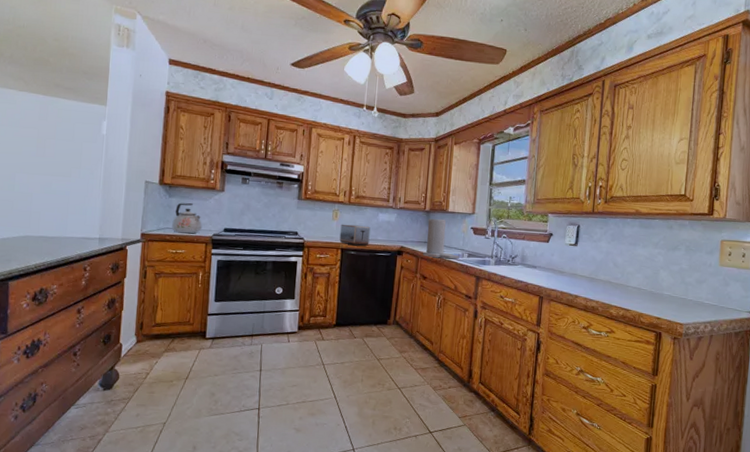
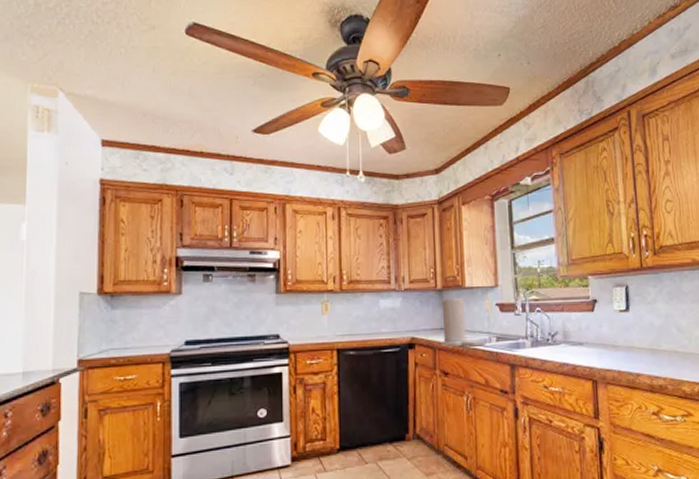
kettle: present [172,203,203,234] -> none [117,314,157,354]
toaster: present [339,224,371,246] -> none [333,317,371,344]

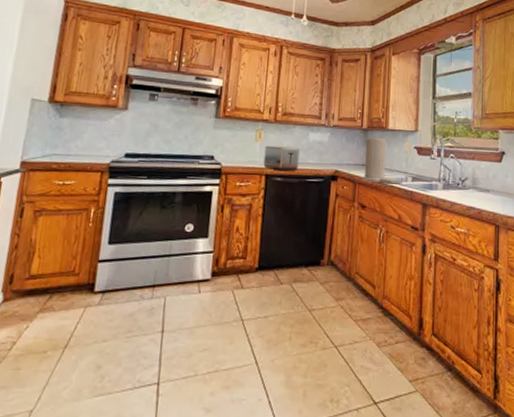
toaster: none [333,317,371,344] -> present [263,145,300,171]

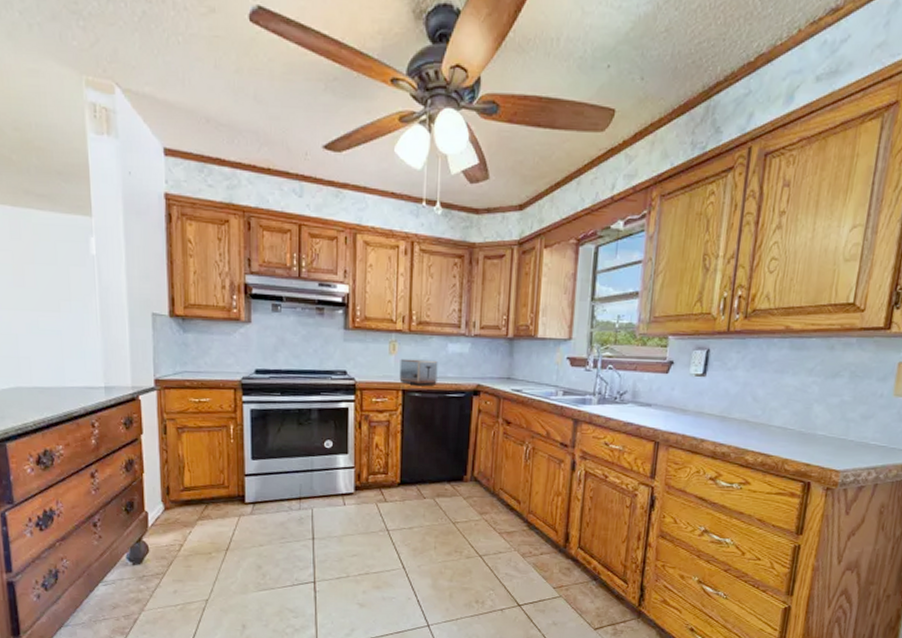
paper towel: present [361,137,402,185] -> none [505,348,552,399]

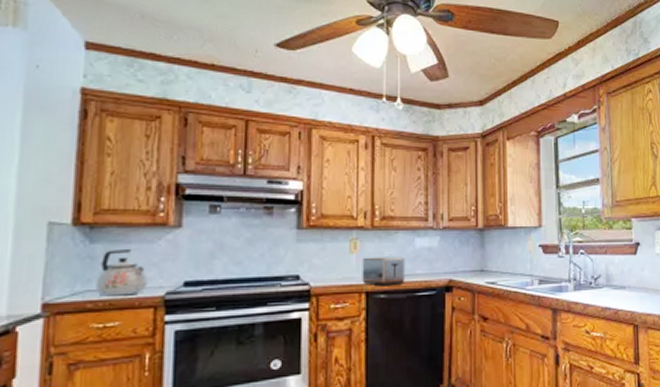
kettle: none [191,339,228,378] -> present [96,250,148,297]

